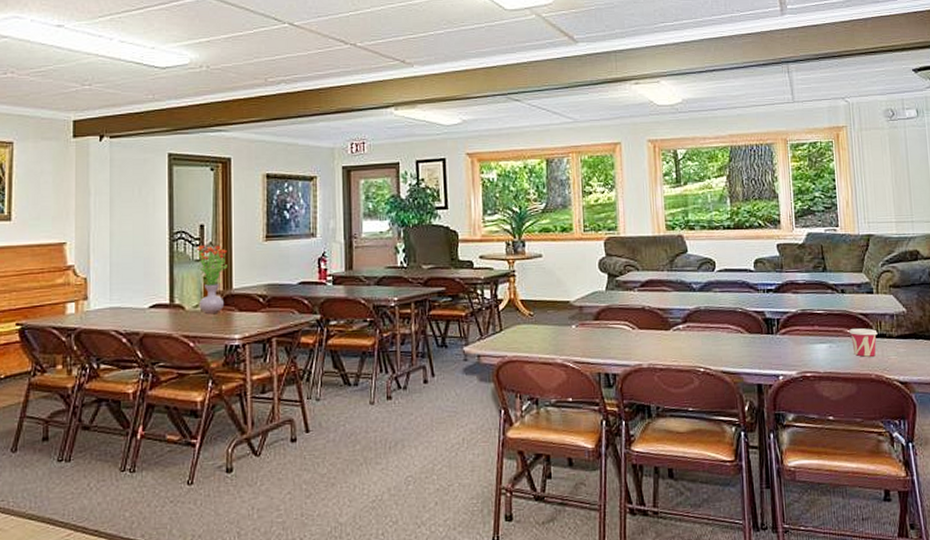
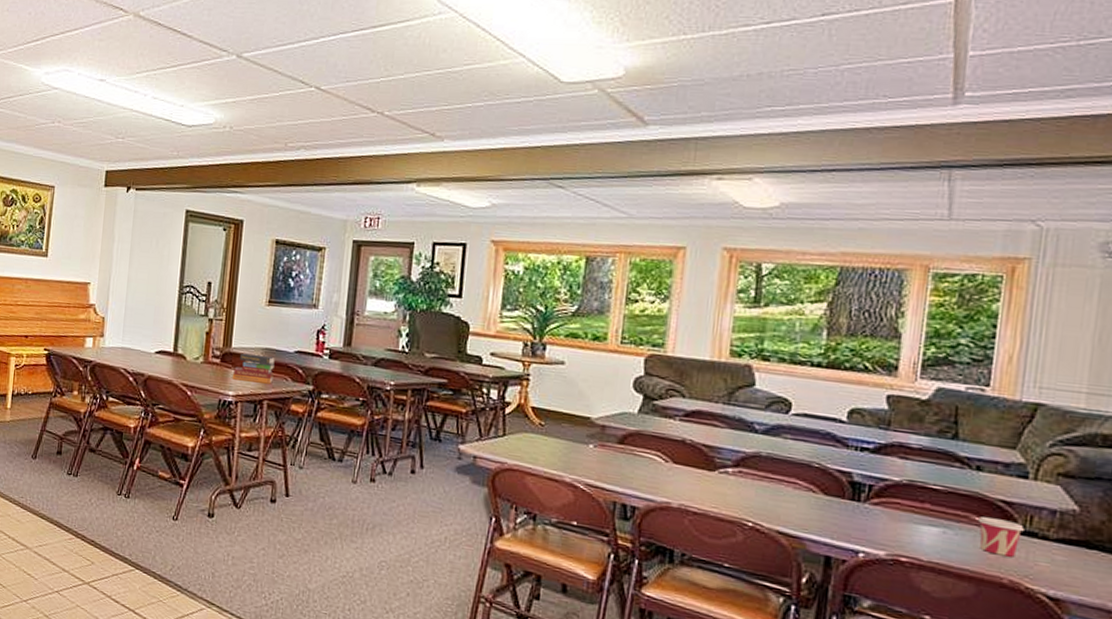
flower arrangement: present [193,244,227,315] -> none [199,301,230,369]
books: none [236,291,279,322] -> present [232,353,275,385]

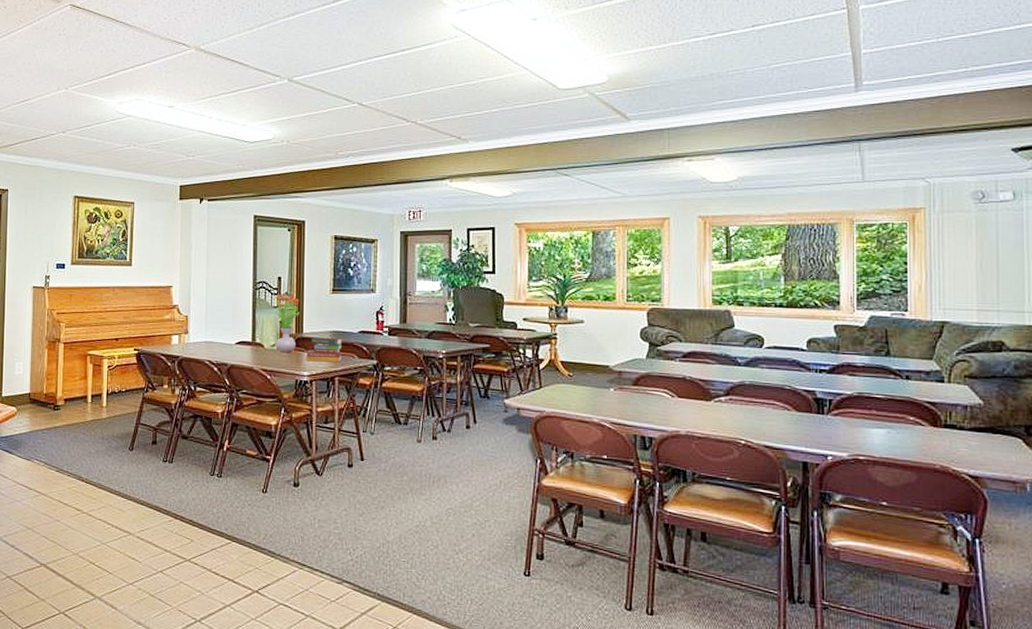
flower arrangement: none [199,301,230,369] -> present [272,294,300,354]
cup: present [977,517,1025,557] -> none [912,417,946,447]

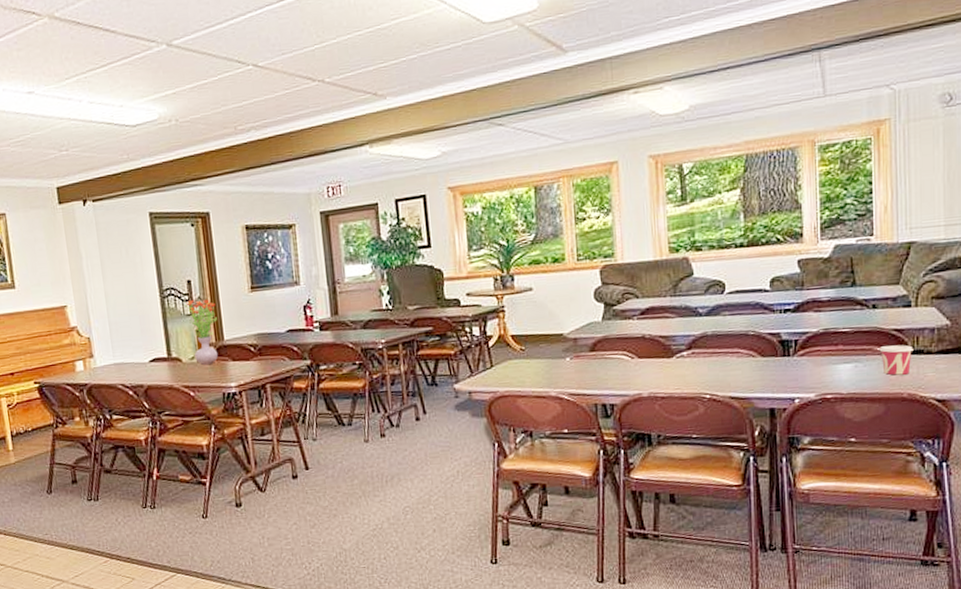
books: present [305,337,342,364] -> none [230,340,271,371]
cup: none [912,417,946,447] -> present [879,344,914,376]

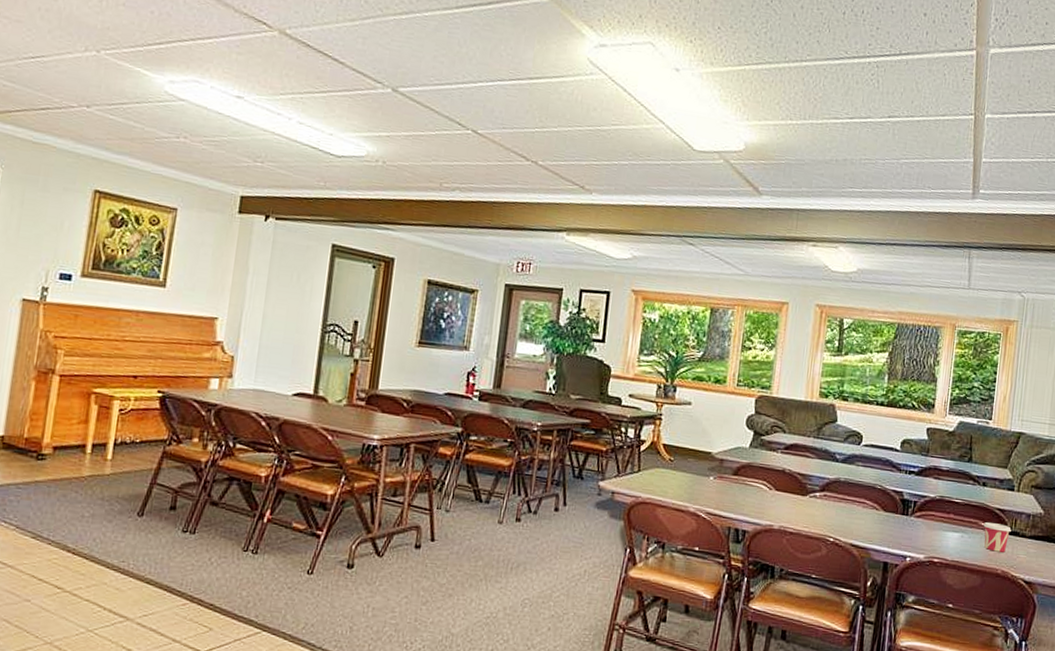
flower arrangement: present [184,299,219,366] -> none [342,340,378,412]

